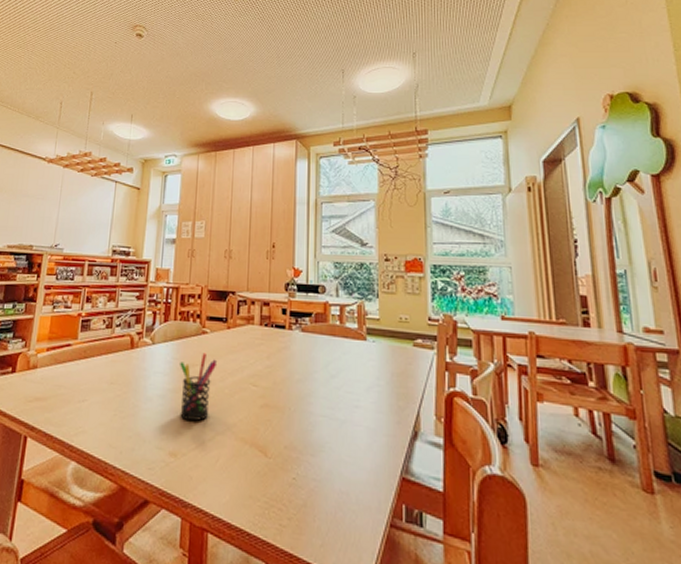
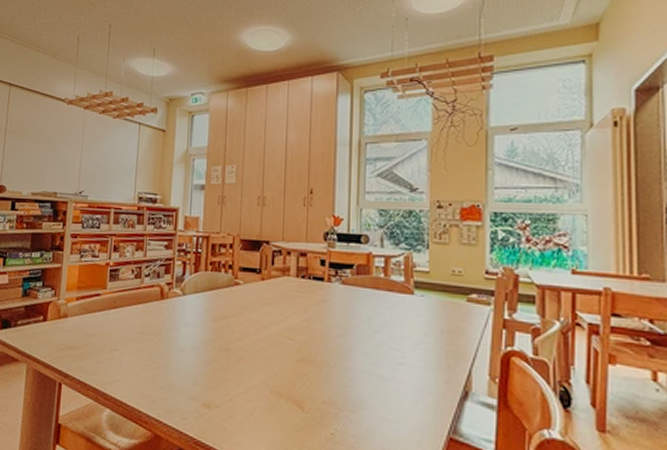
pen holder: present [180,352,218,422] -> none [212,304,251,374]

